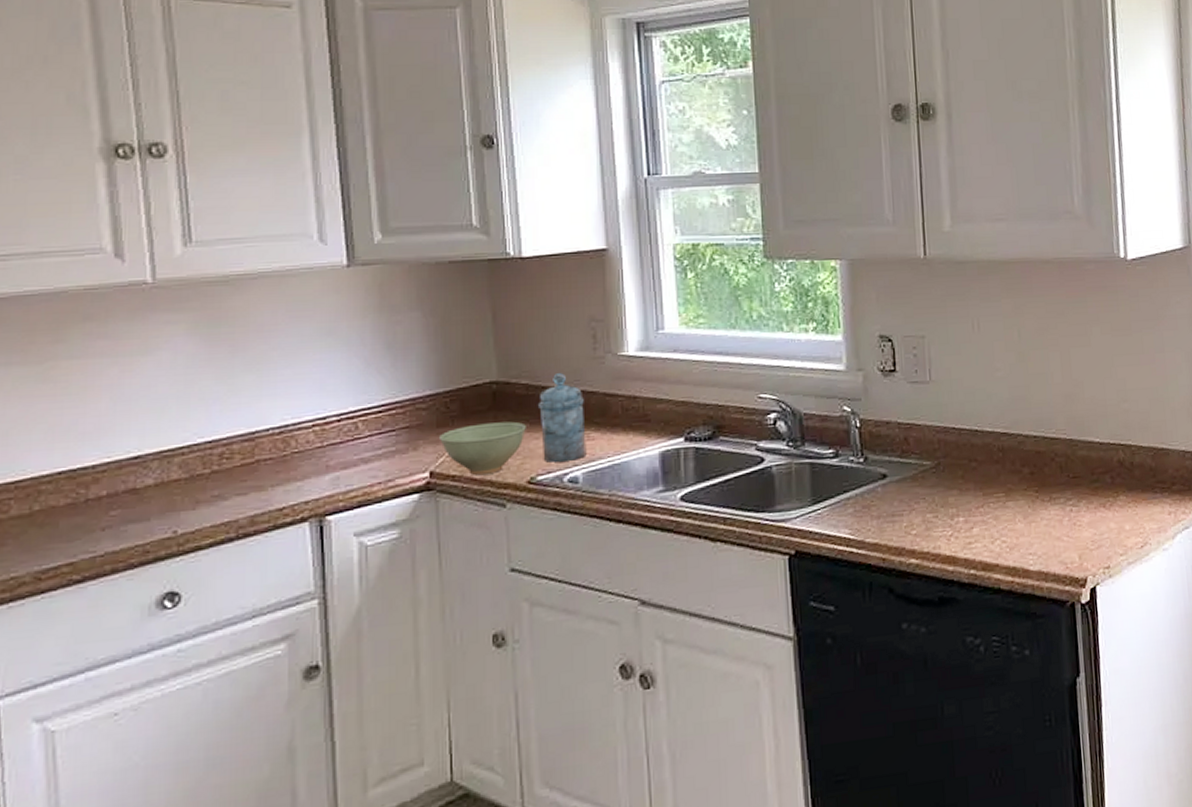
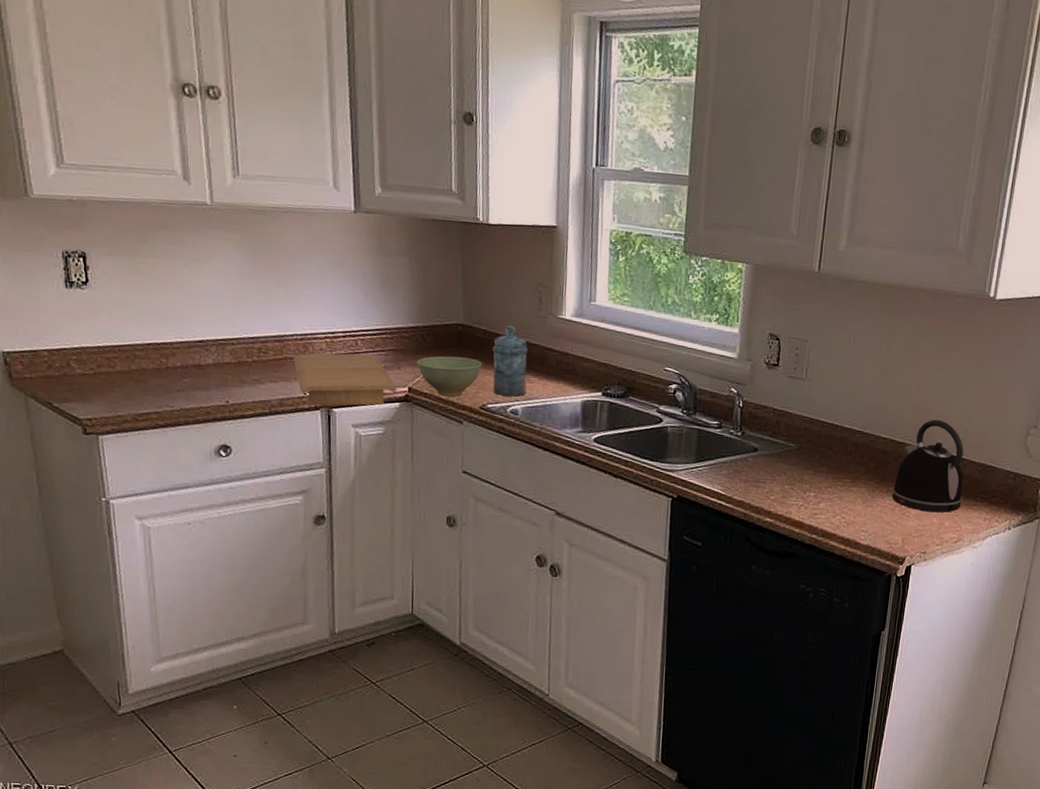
cutting board: none [269,437,414,519] -> present [293,353,397,406]
kettle: none [1055,404,1139,516] -> present [892,419,964,513]

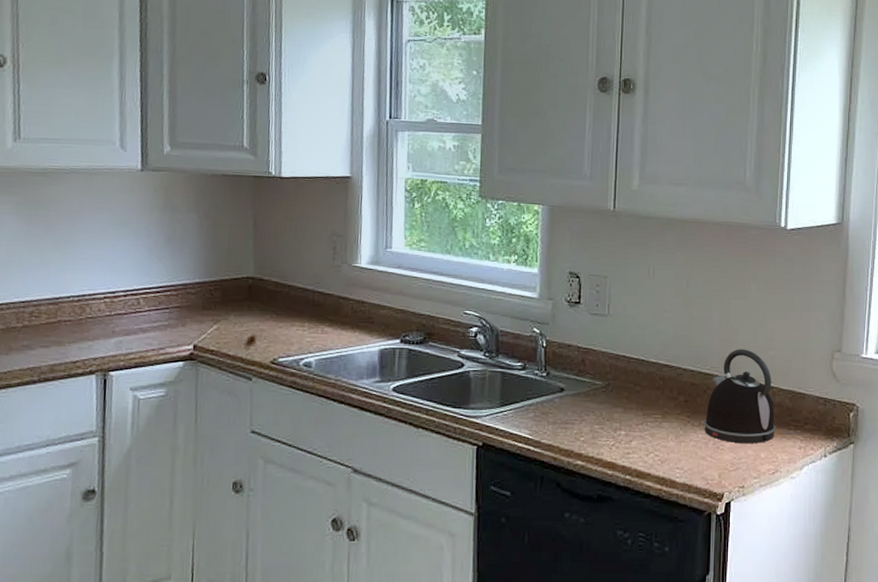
cutting board: present [293,353,397,406] -> none [68,312,181,371]
bowl: present [417,356,482,397] -> none [203,310,273,353]
canister: present [491,324,529,397] -> none [283,275,323,349]

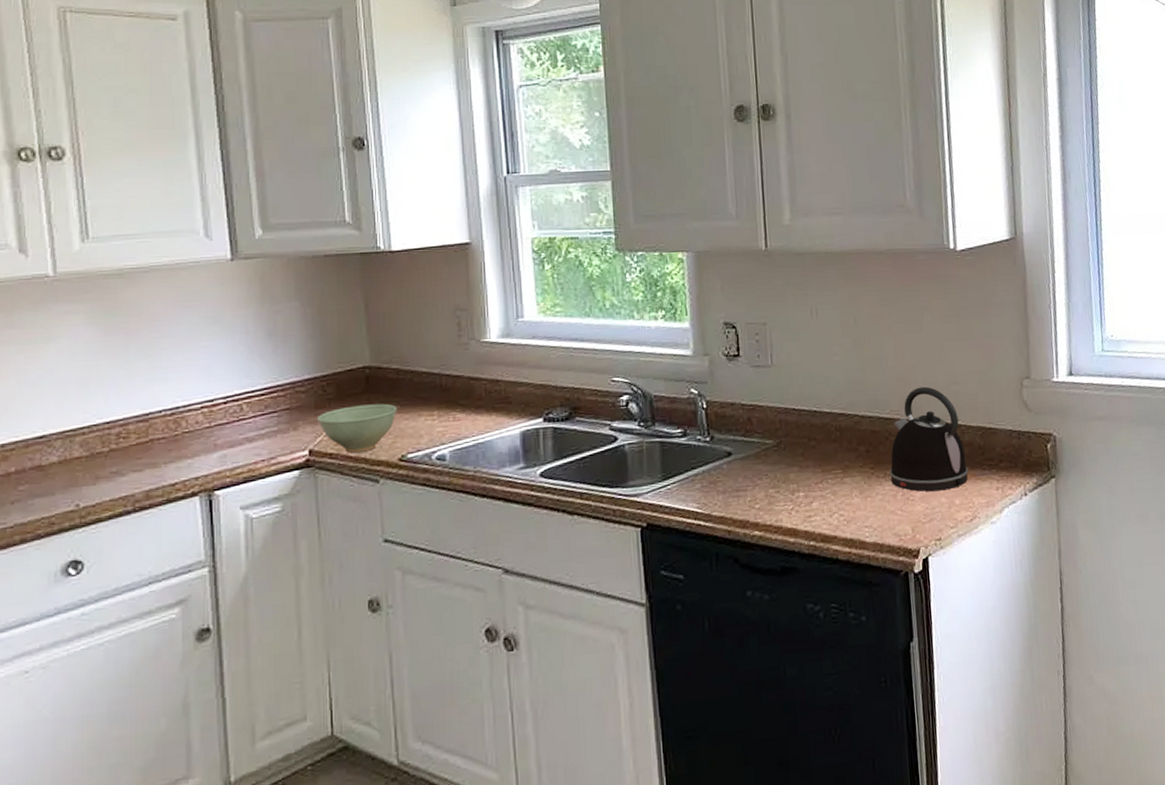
bowl: none [203,310,273,353] -> present [318,403,397,454]

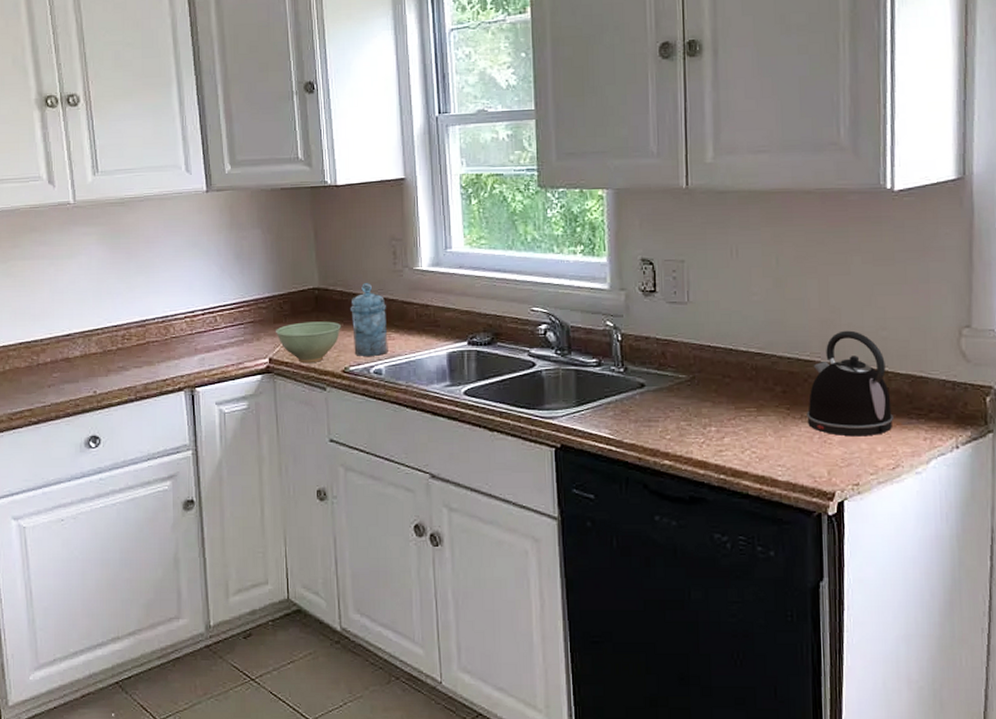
canister: none [407,357,453,441] -> present [349,282,388,356]

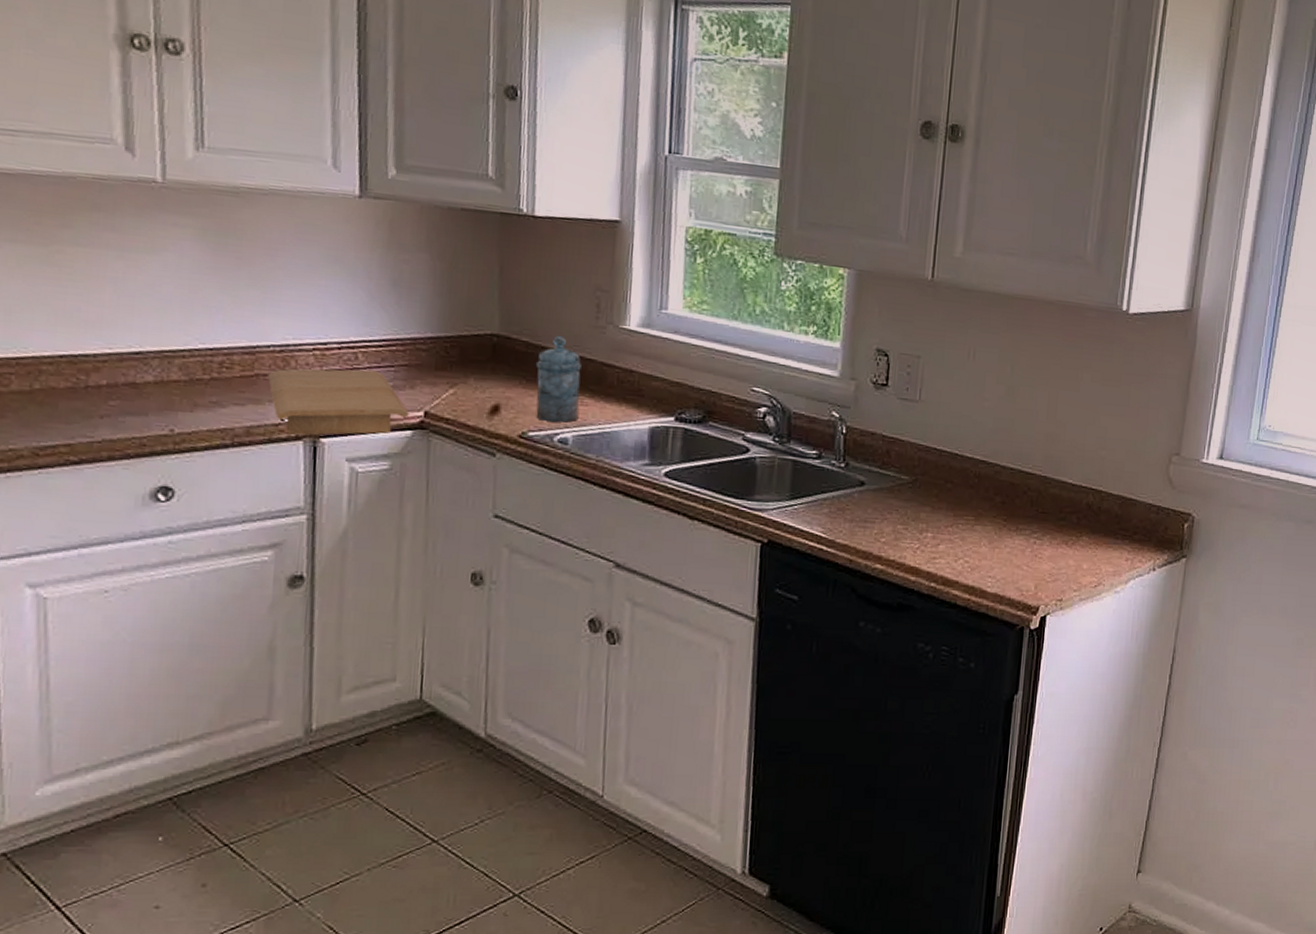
cutting board: none [156,329,258,388] -> present [268,369,409,436]
bowl: present [276,321,341,364] -> none [437,373,522,423]
kettle: present [806,330,893,437] -> none [1021,446,1101,553]

